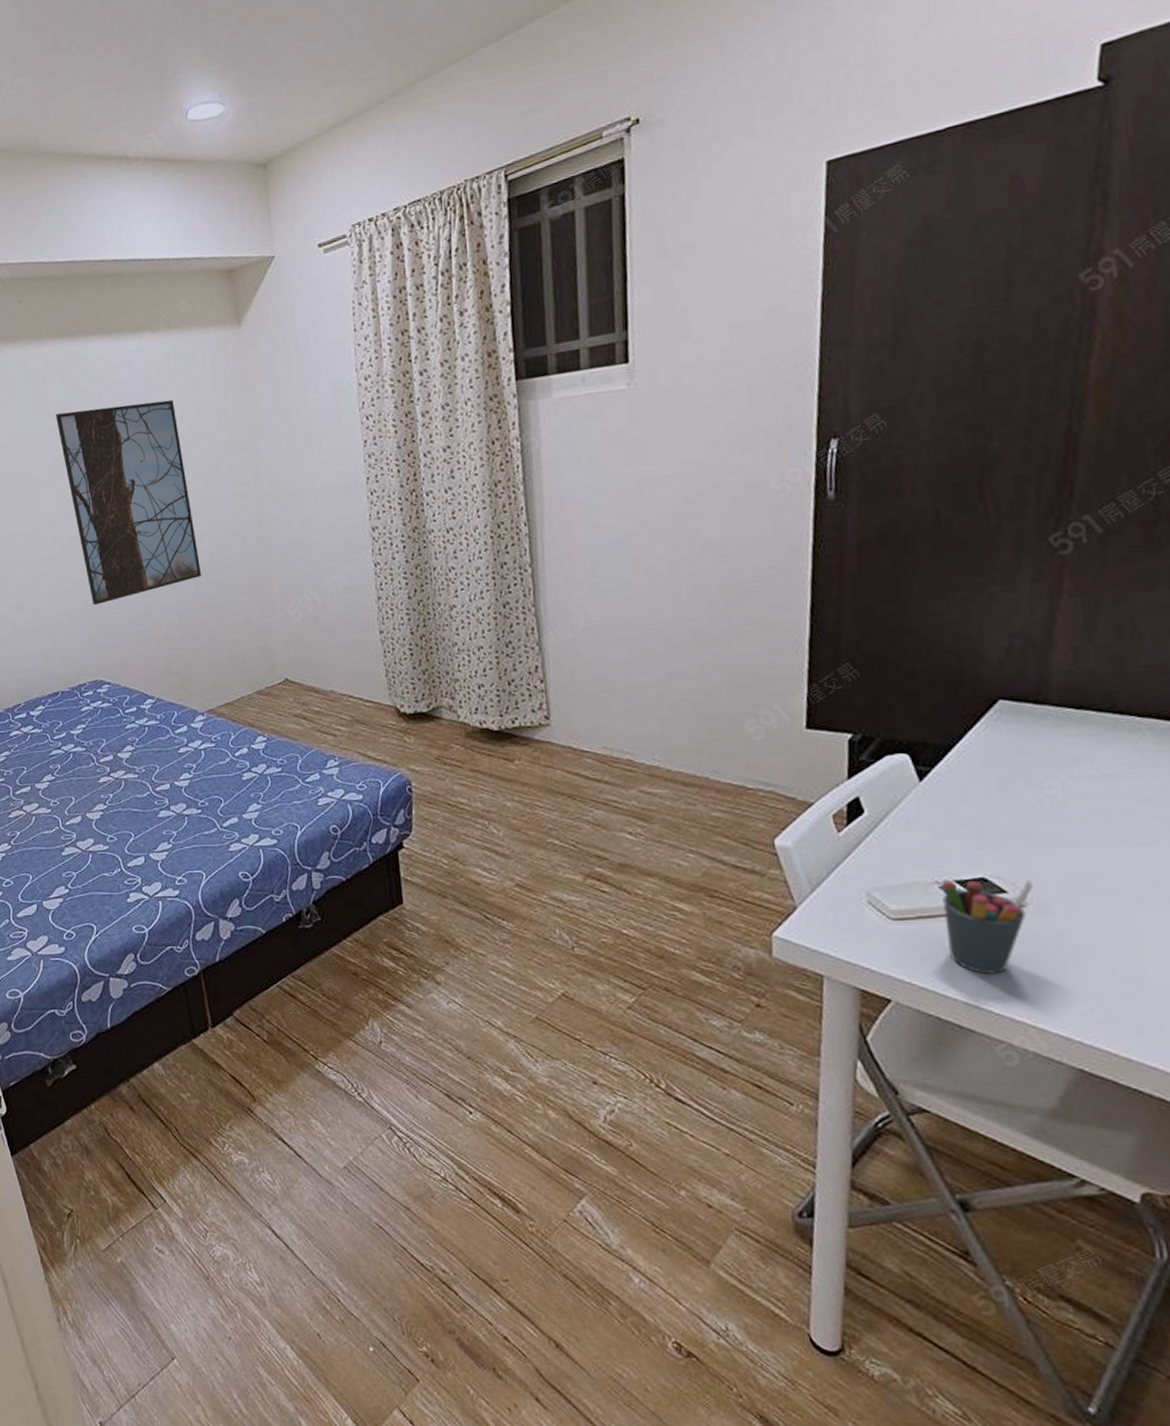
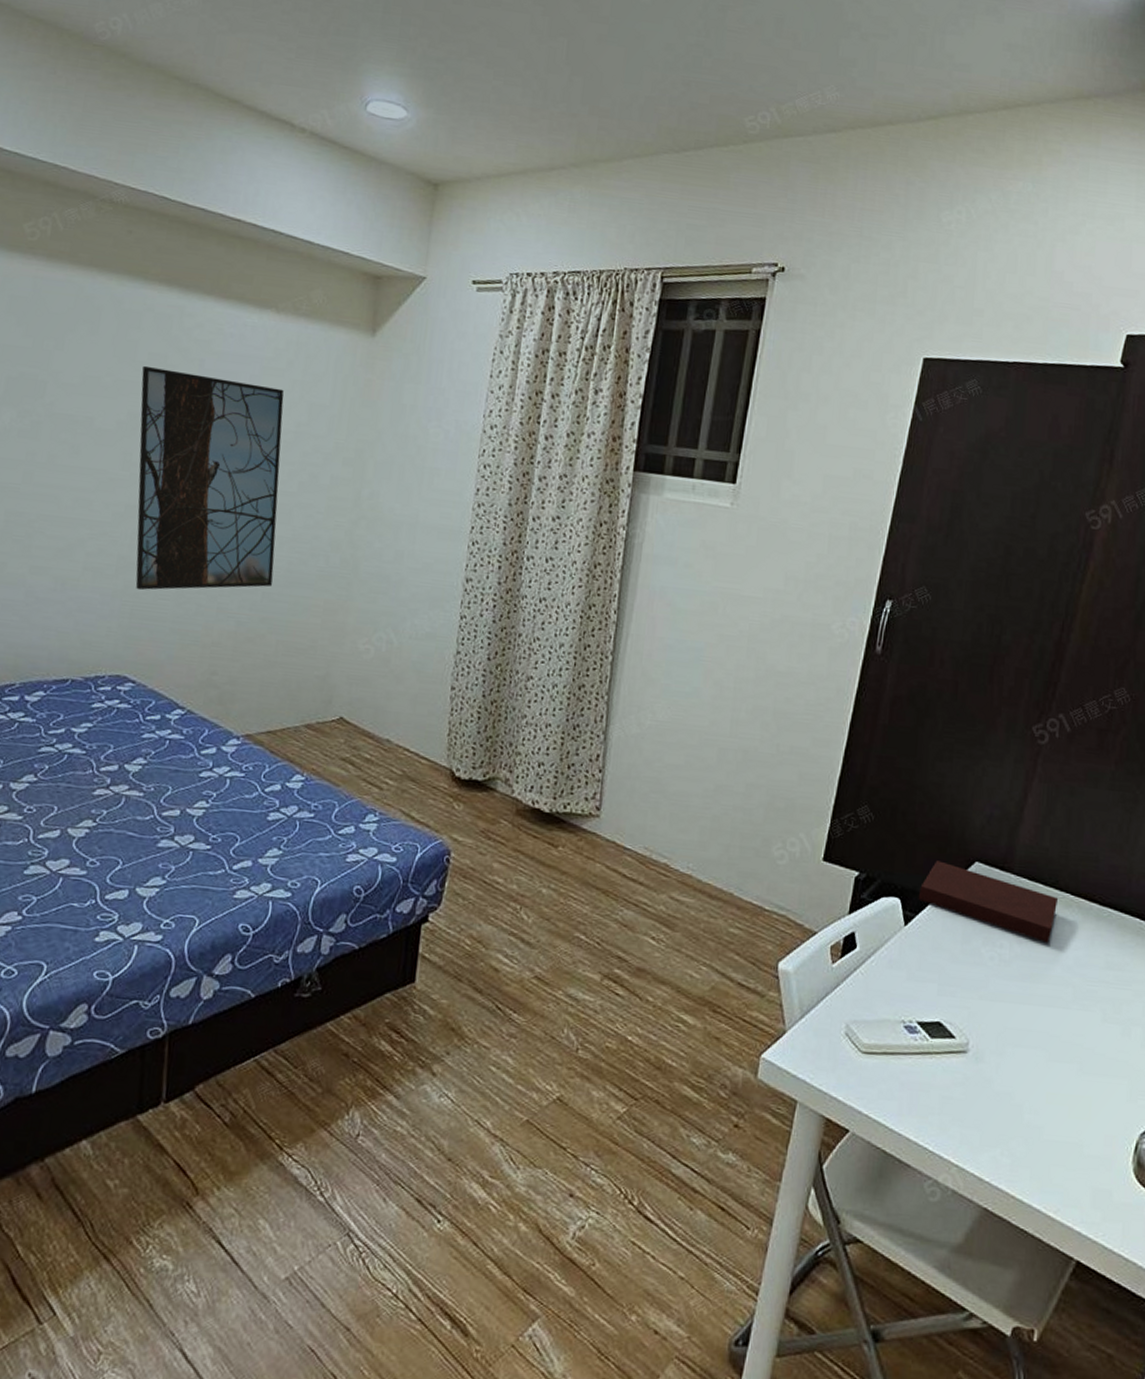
notebook: none [930,706,1121,776] -> present [918,860,1059,943]
pen holder: present [941,880,1034,974] -> none [901,1020,976,1113]

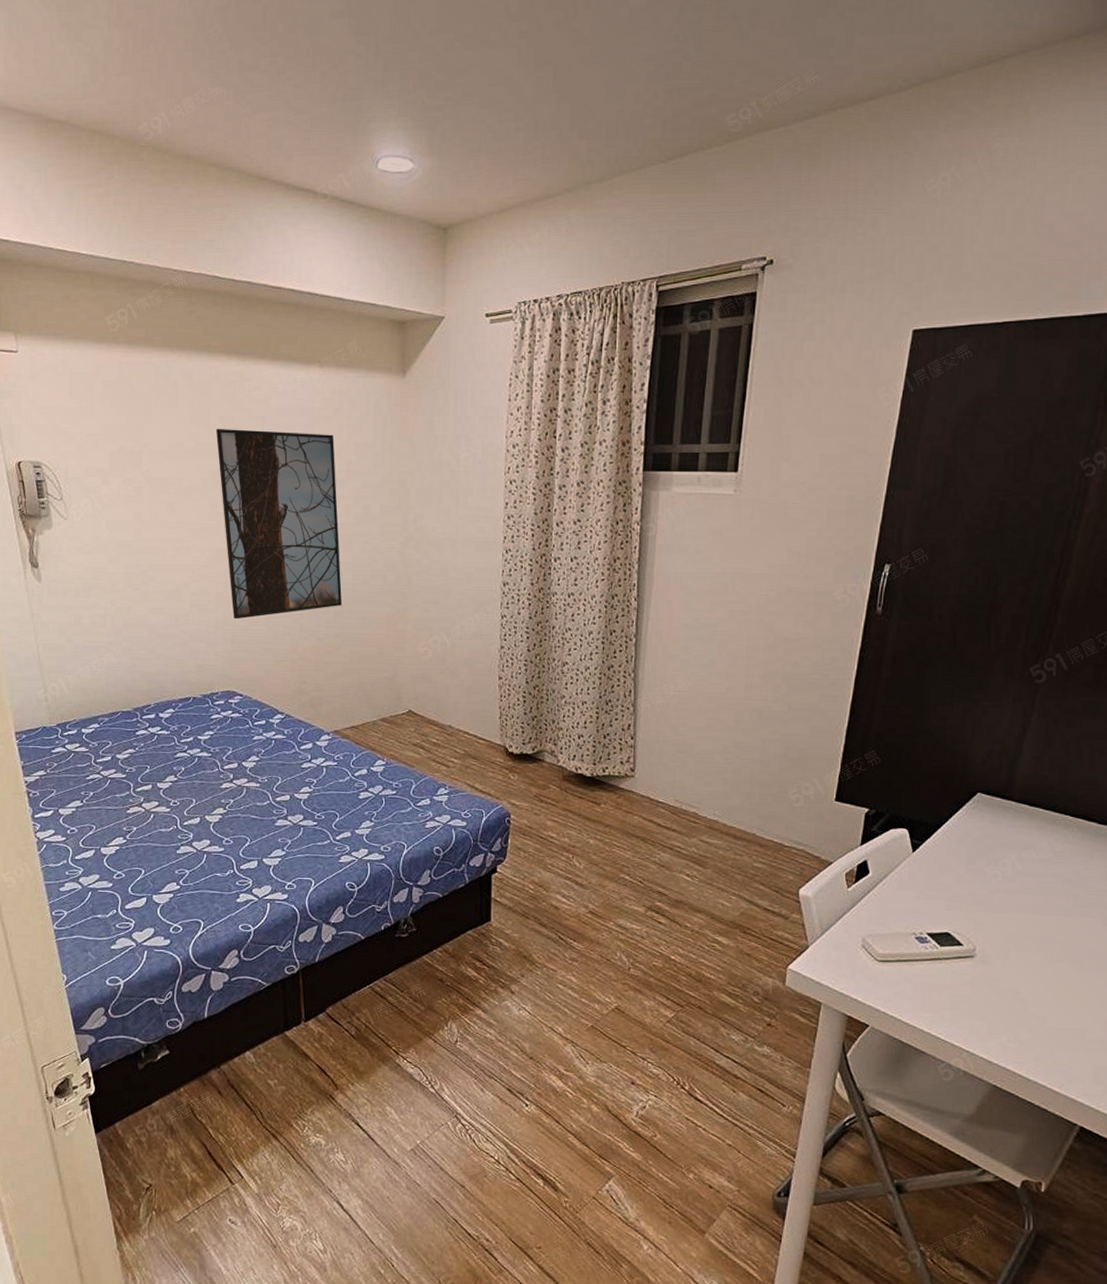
notebook: present [918,860,1059,943] -> none [924,794,1059,860]

